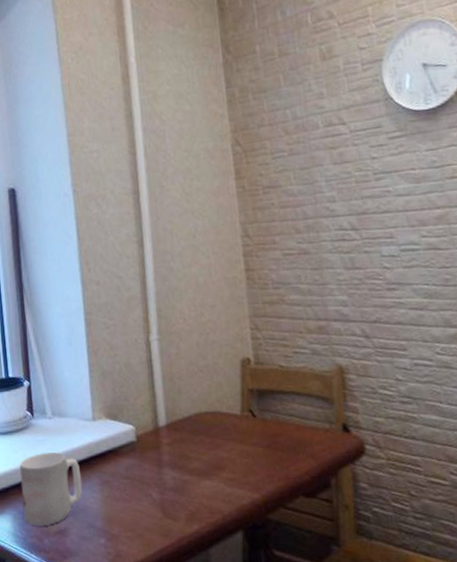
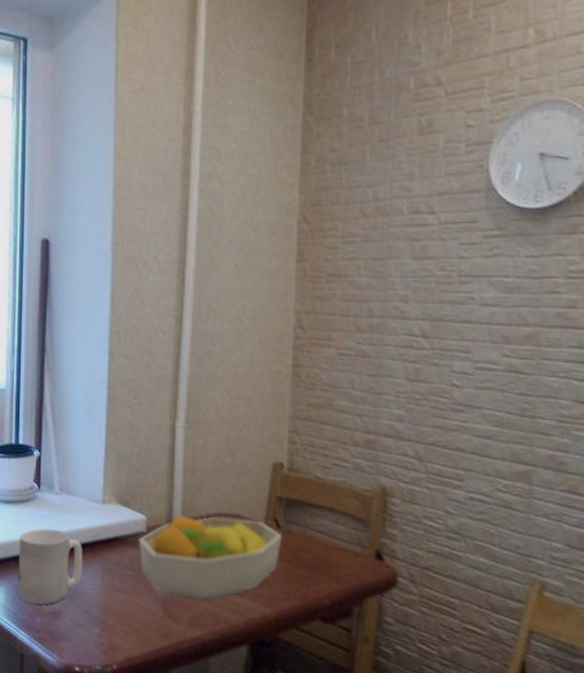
fruit bowl: none [130,414,259,497] -> present [138,514,283,600]

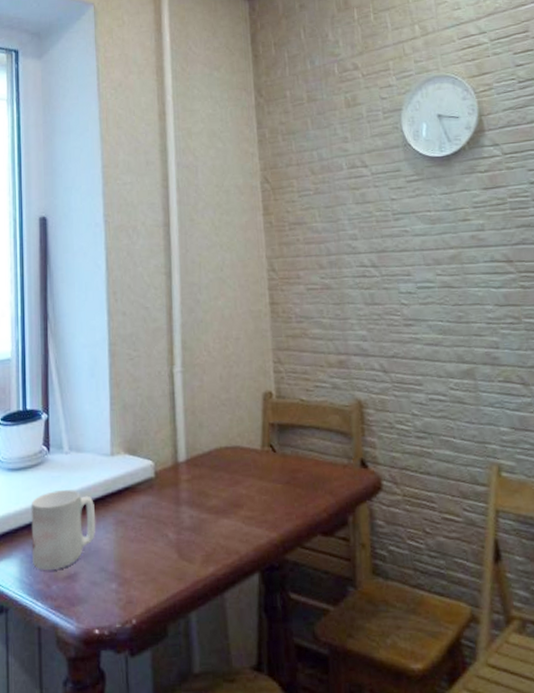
fruit bowl: present [138,514,283,600] -> none [148,448,279,537]

